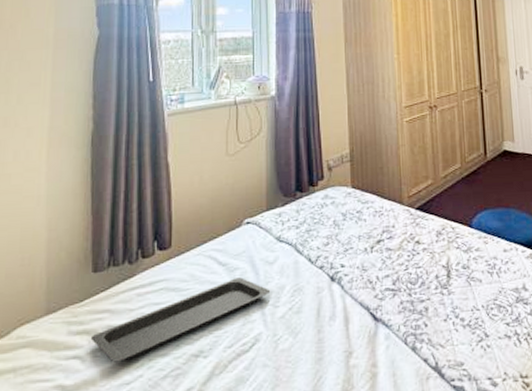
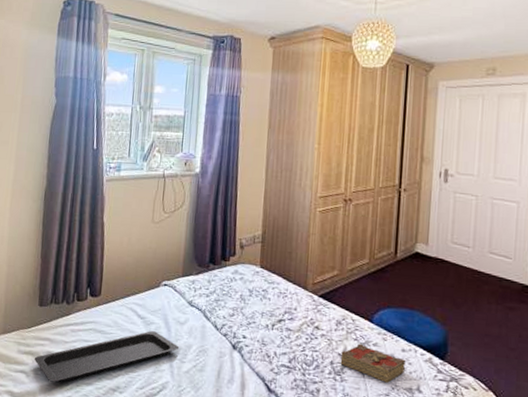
book: none [445,251,509,287] -> present [340,343,405,383]

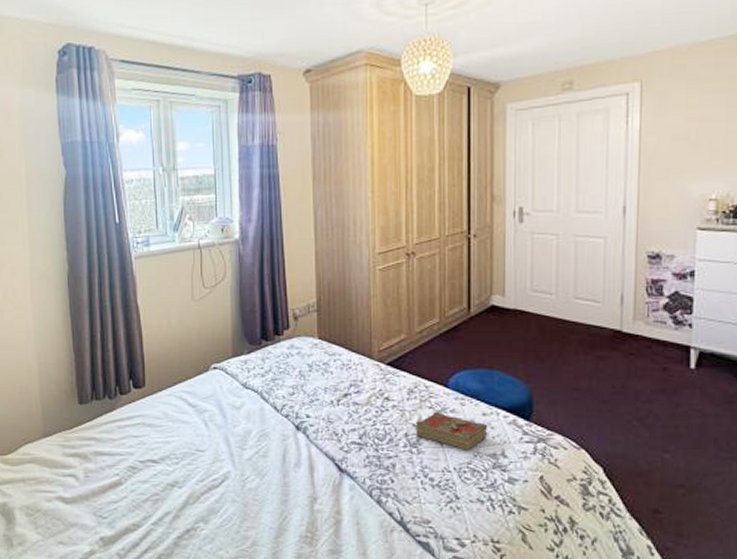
serving tray: present [34,331,180,383] -> none [81,419,238,483]

